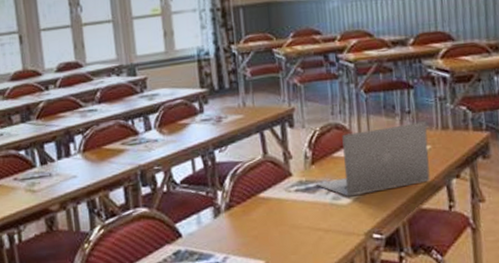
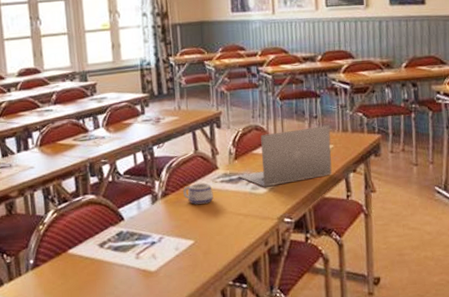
mug: none [250,192,287,218] -> present [183,183,214,204]

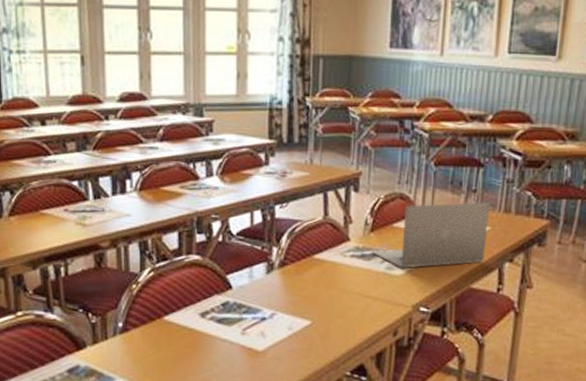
mug: present [183,183,214,204] -> none [305,255,340,280]

